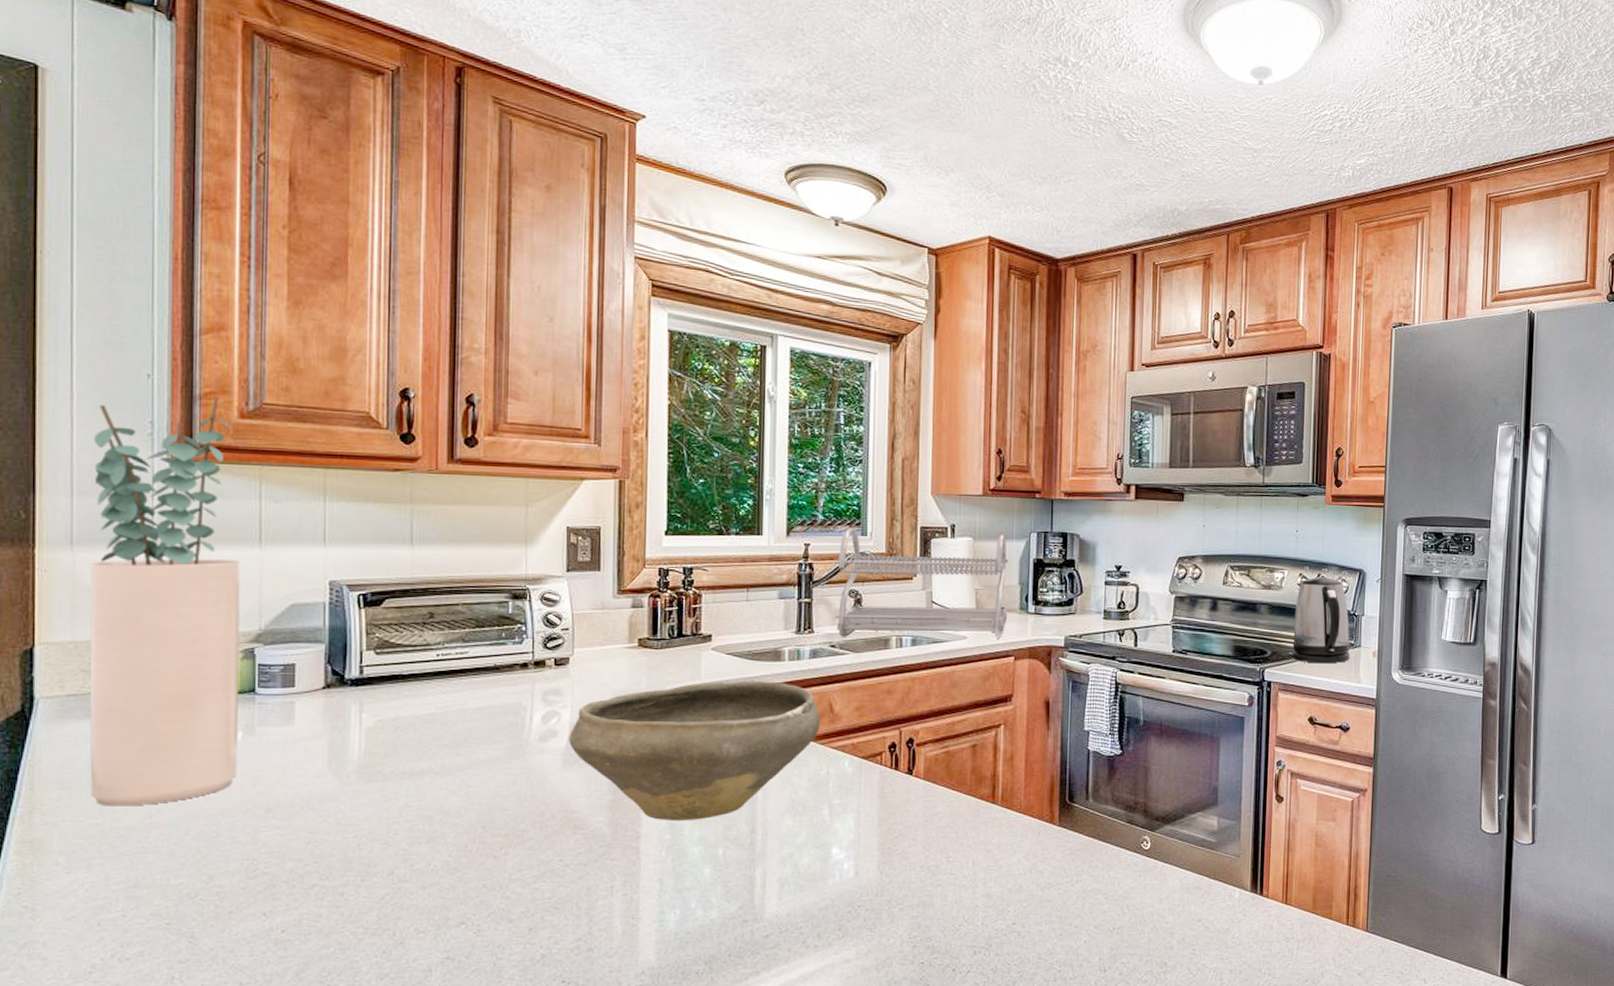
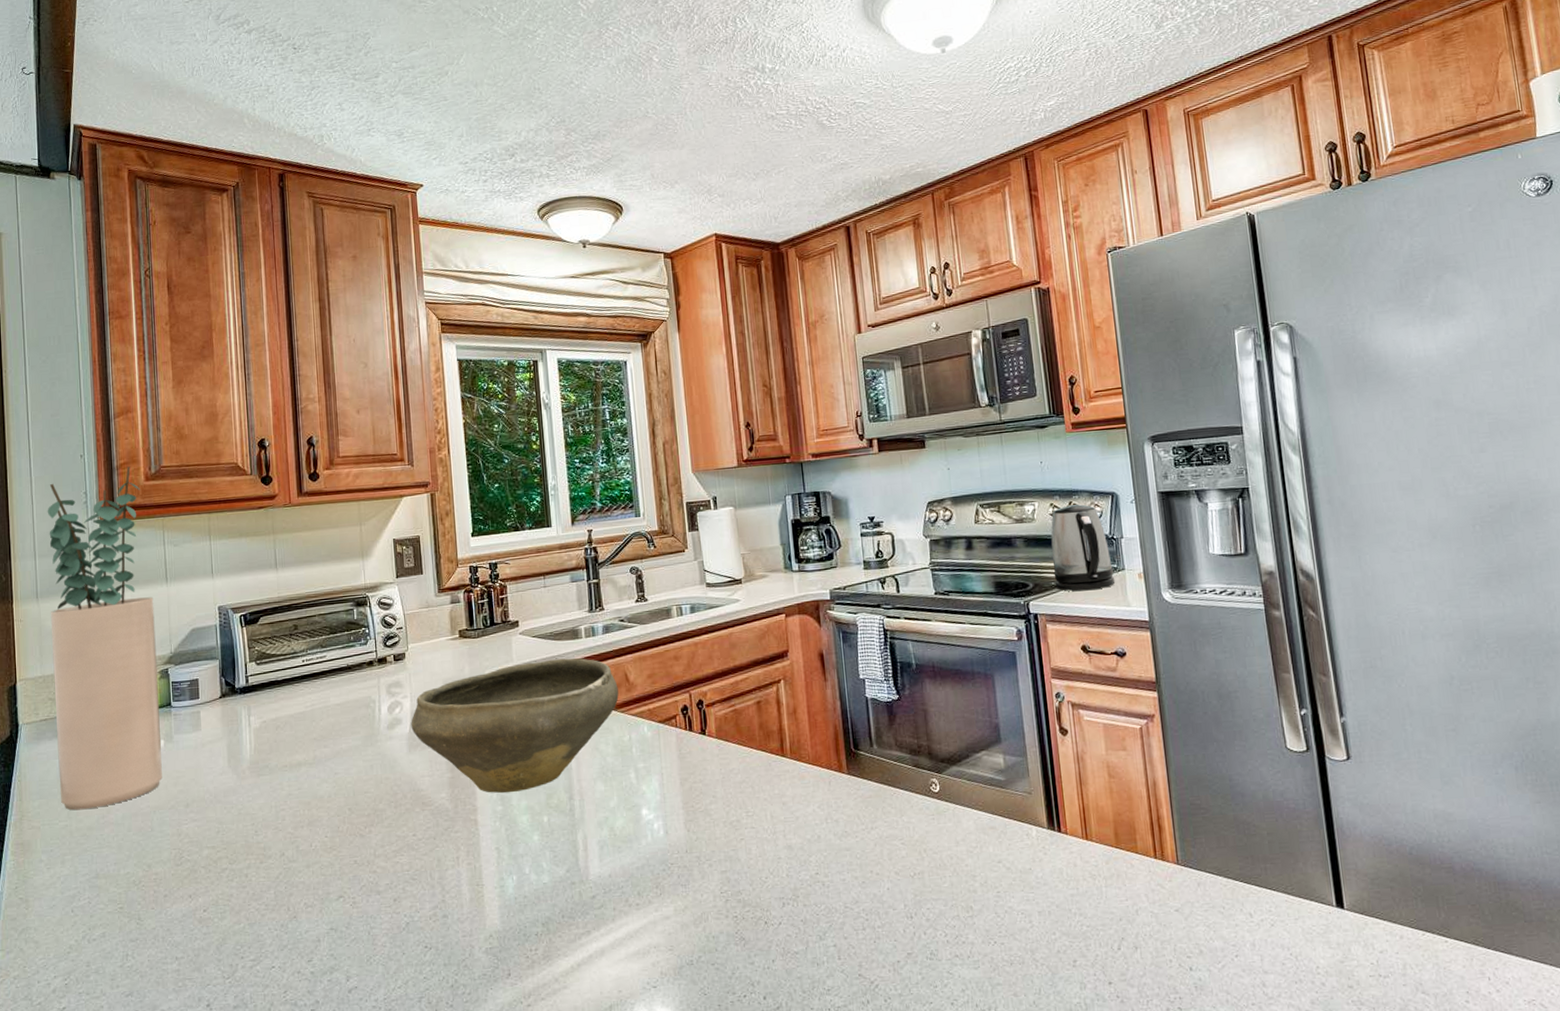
dish rack: present [834,528,1009,639] -> none [615,498,775,611]

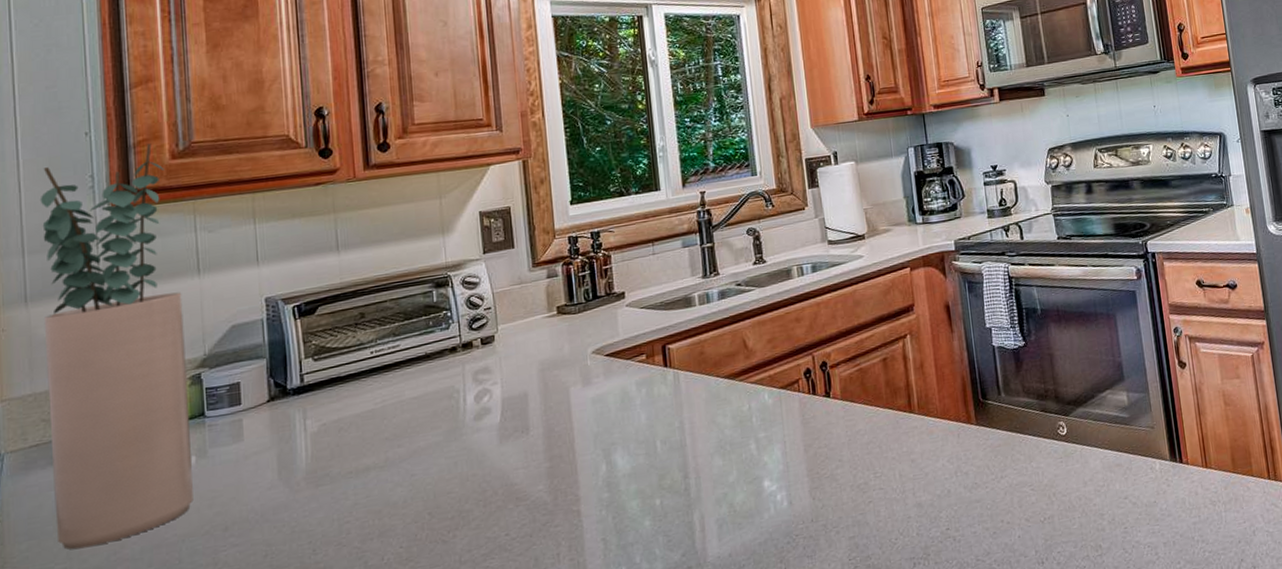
bowl: present [411,658,619,793] -> none [502,327,737,480]
kettle: present [1050,504,1116,591] -> none [1165,145,1226,229]

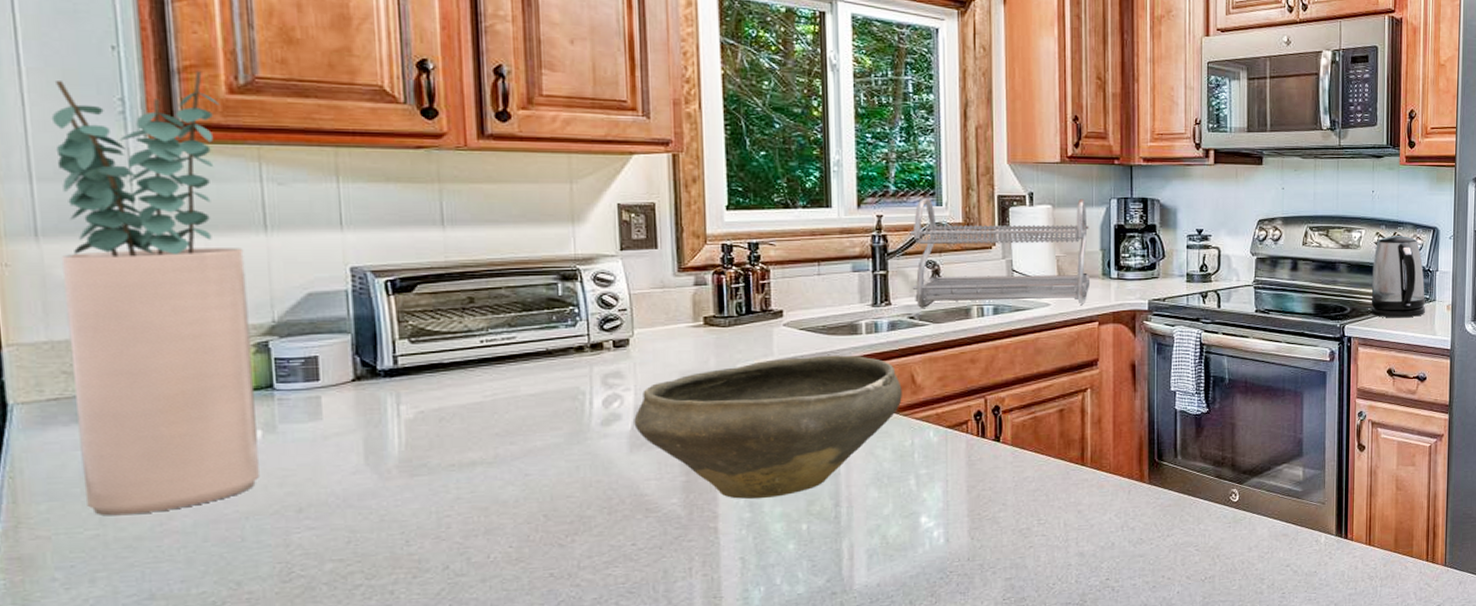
bowl: none [502,327,737,480] -> present [634,355,902,499]
dish rack: none [730,151,899,275] -> present [910,198,1091,308]
kettle: none [1165,145,1226,229] -> present [1371,236,1426,318]

